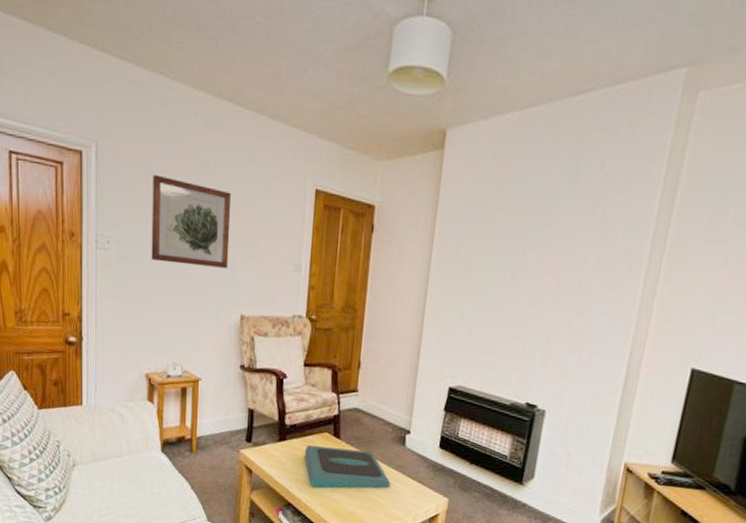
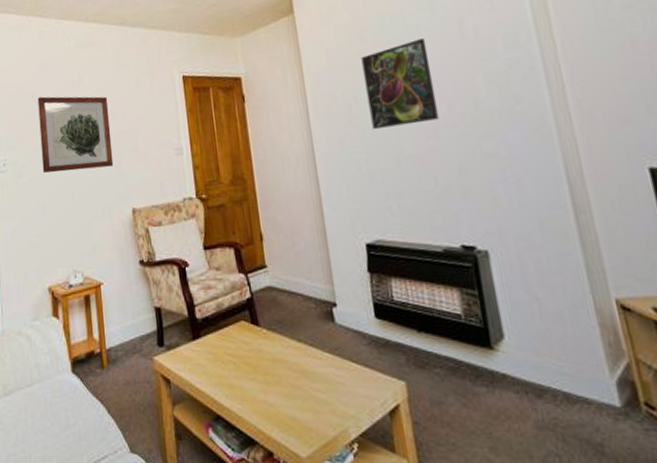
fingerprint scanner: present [304,445,391,488] -> none [223,336,331,390]
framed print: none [485,208,558,291] -> present [361,38,440,130]

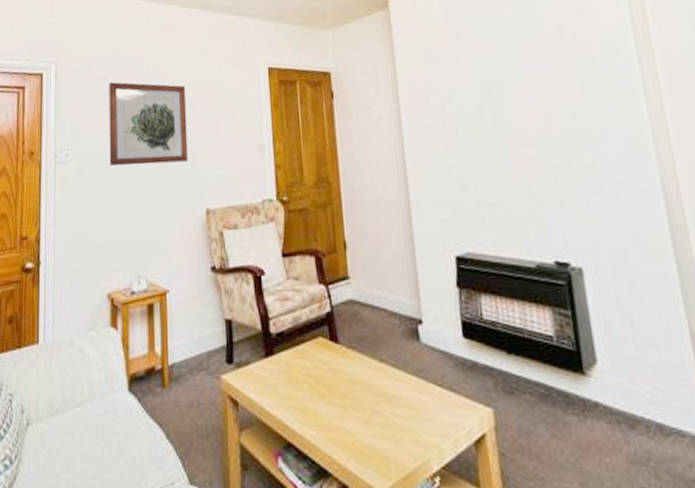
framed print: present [361,38,440,130] -> none [457,42,536,135]

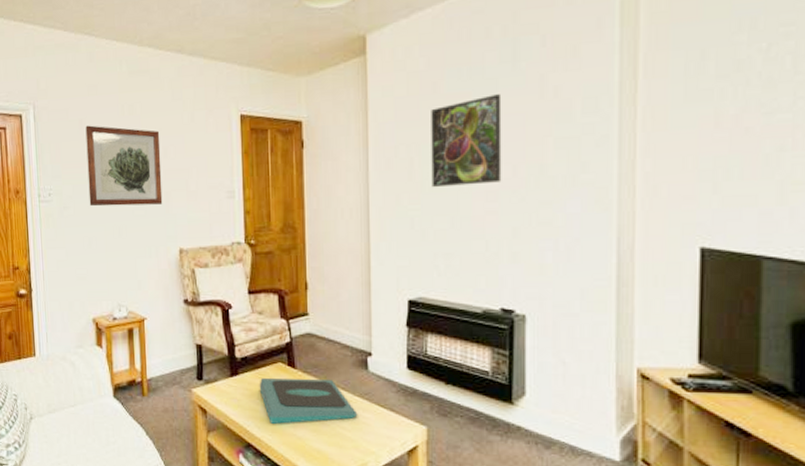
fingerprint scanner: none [298,356,414,415] -> present [259,378,358,424]
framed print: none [457,42,536,135] -> present [431,94,502,188]

